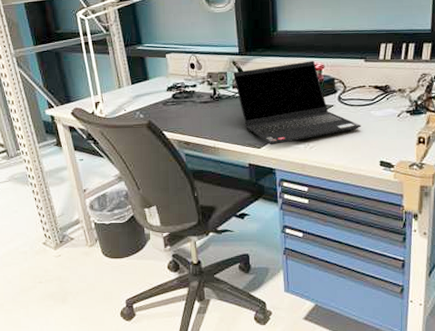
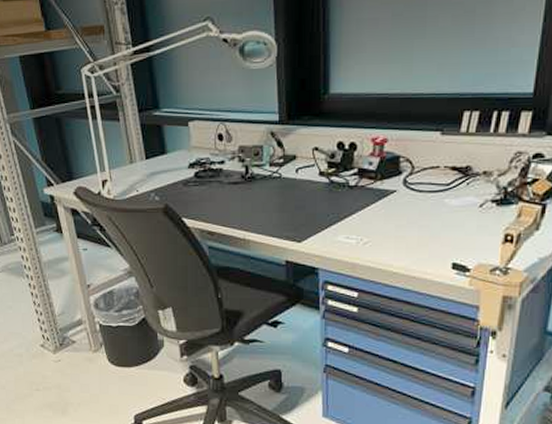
laptop computer: present [233,61,362,145] -> none [271,133,431,239]

